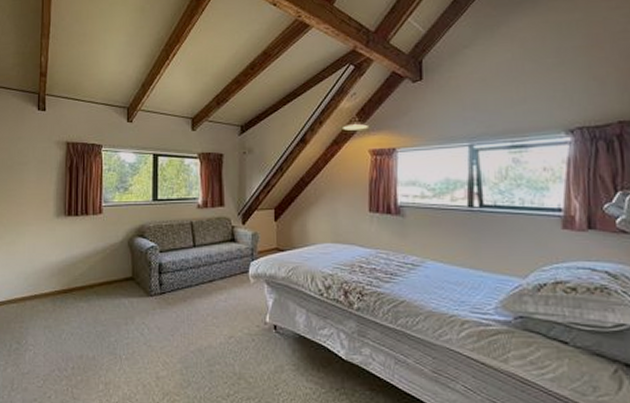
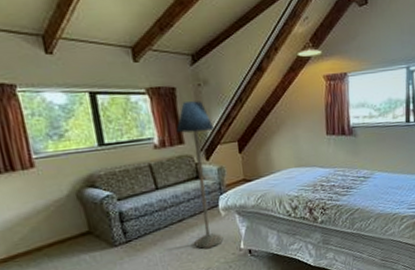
floor lamp: none [219,167,254,316] -> present [176,101,224,249]

